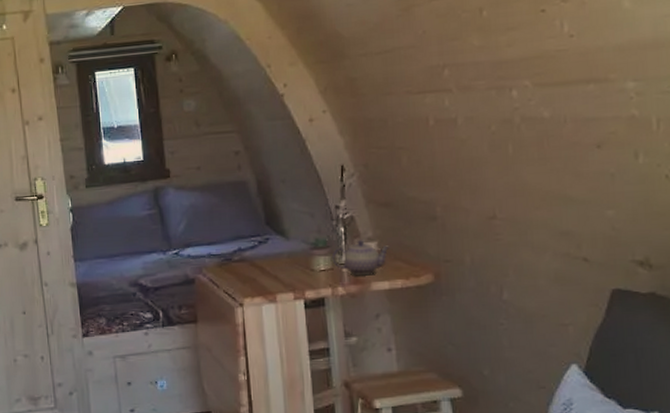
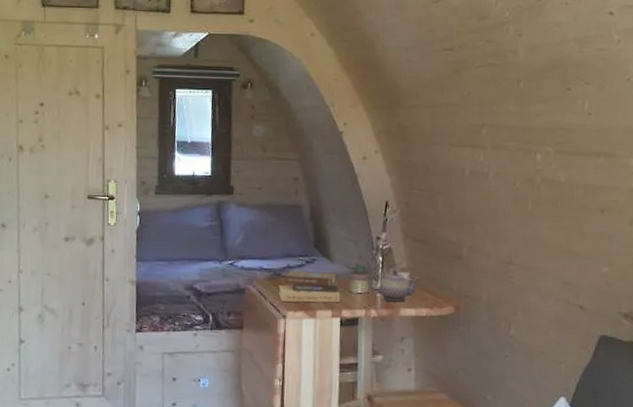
books: none [231,251,302,289] -> present [278,271,341,303]

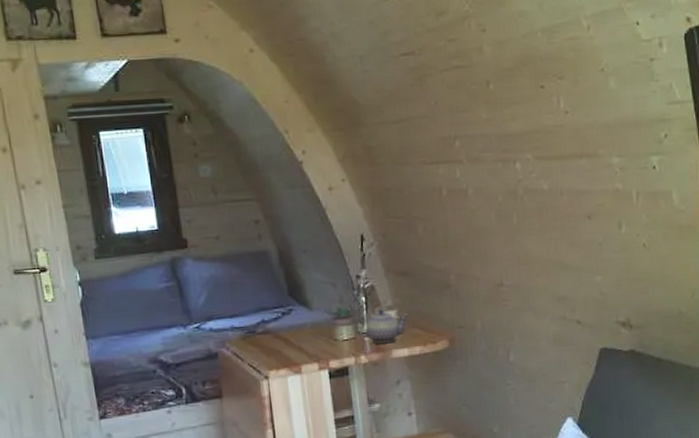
books: present [278,271,341,303] -> none [255,322,326,362]

